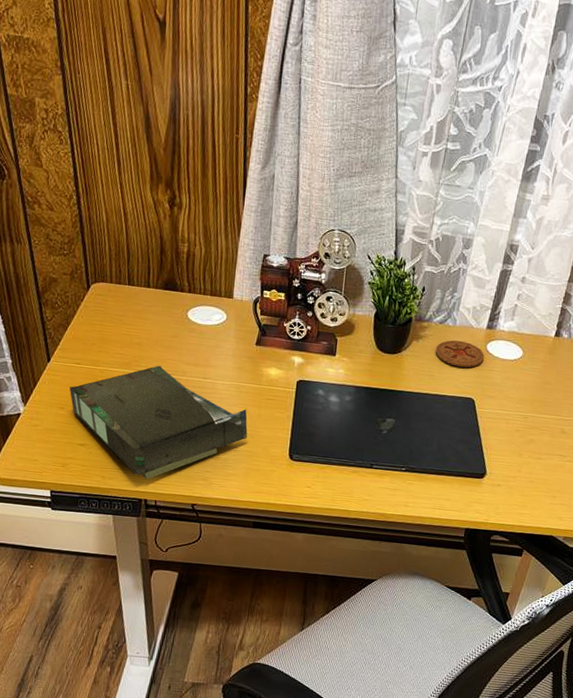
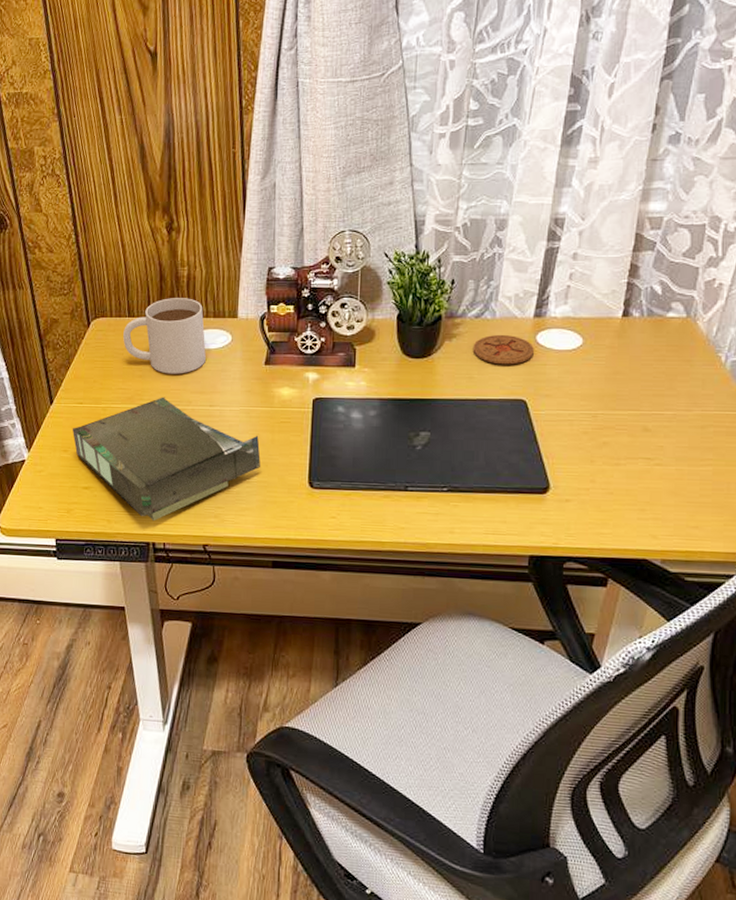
mug: none [122,271,202,346] -> present [123,298,206,374]

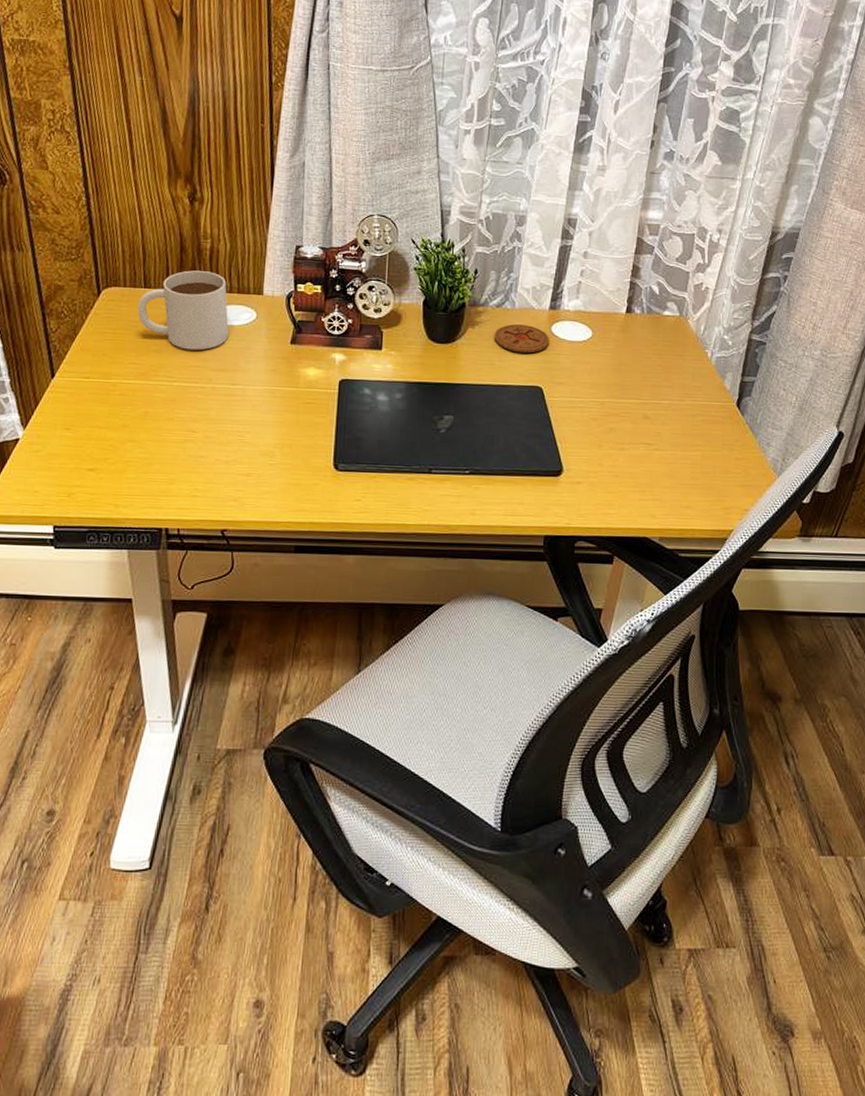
box: present [72,397,261,522] -> none [76,373,285,506]

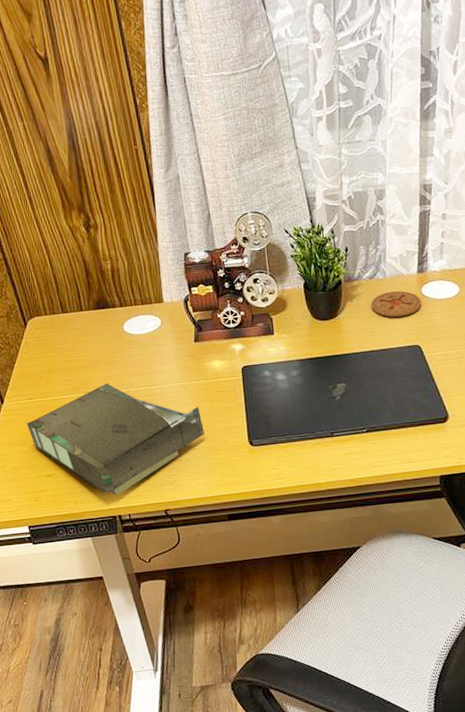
box: none [76,373,285,506] -> present [26,383,205,497]
mug: present [138,270,229,350] -> none [60,289,141,362]

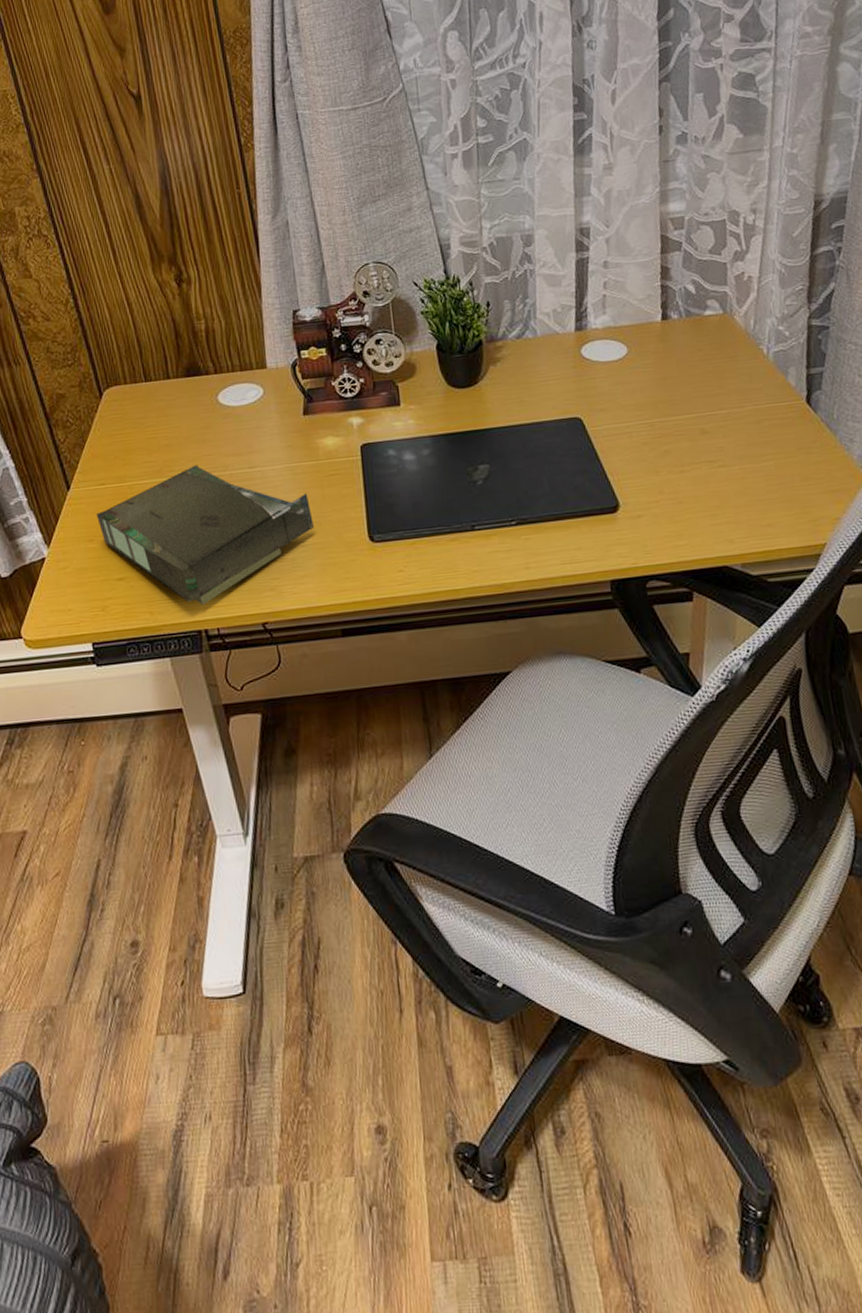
coaster: present [370,291,421,318] -> none [518,352,581,384]

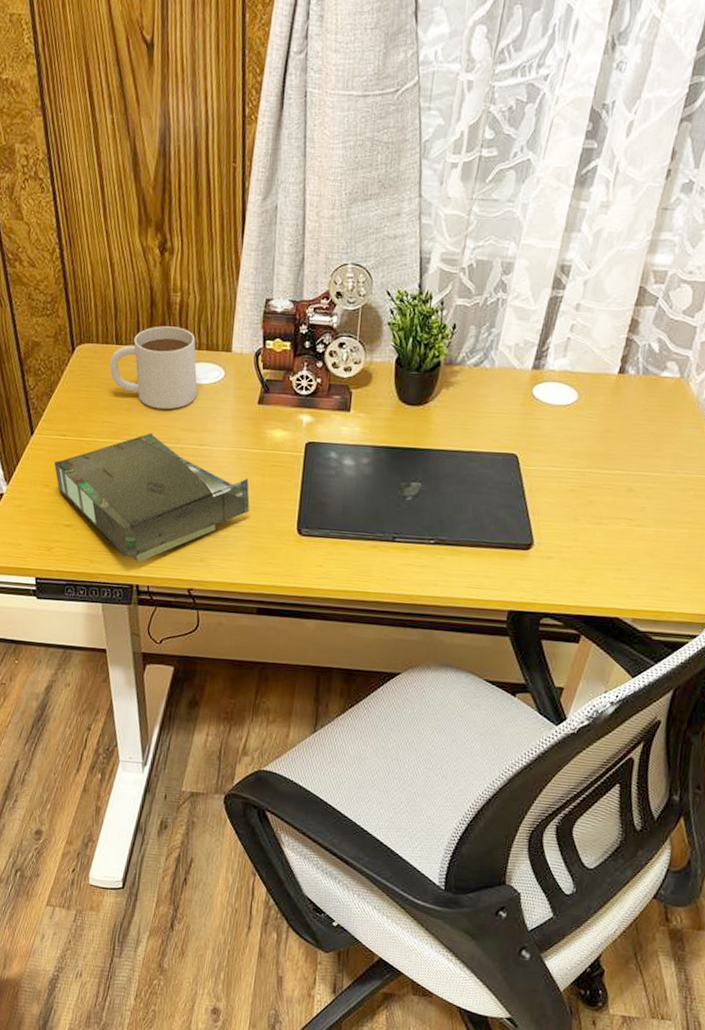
mug: none [141,353,238,439] -> present [110,326,197,410]

